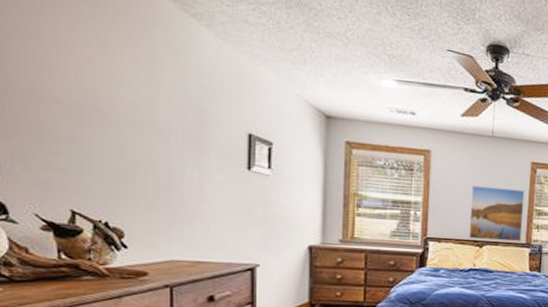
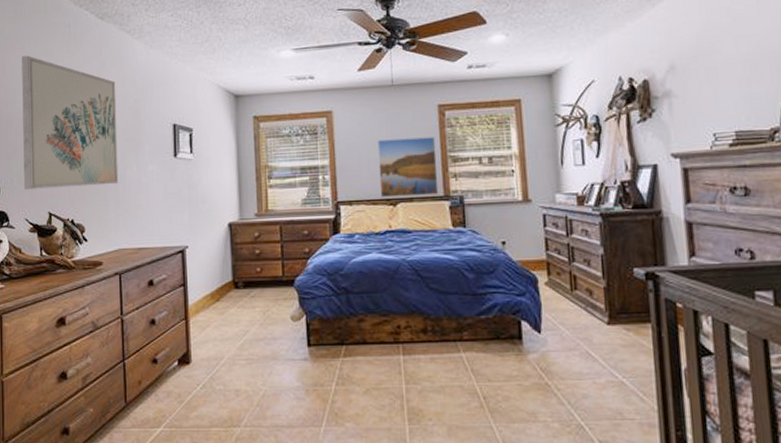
wall art: none [28,10,173,190] -> present [22,55,119,190]

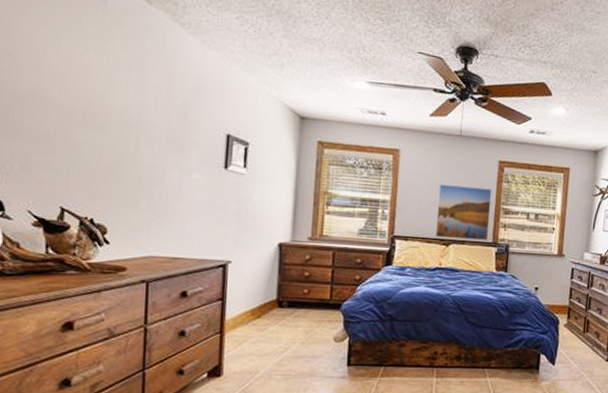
wall art: present [22,55,119,190] -> none [29,22,161,188]

